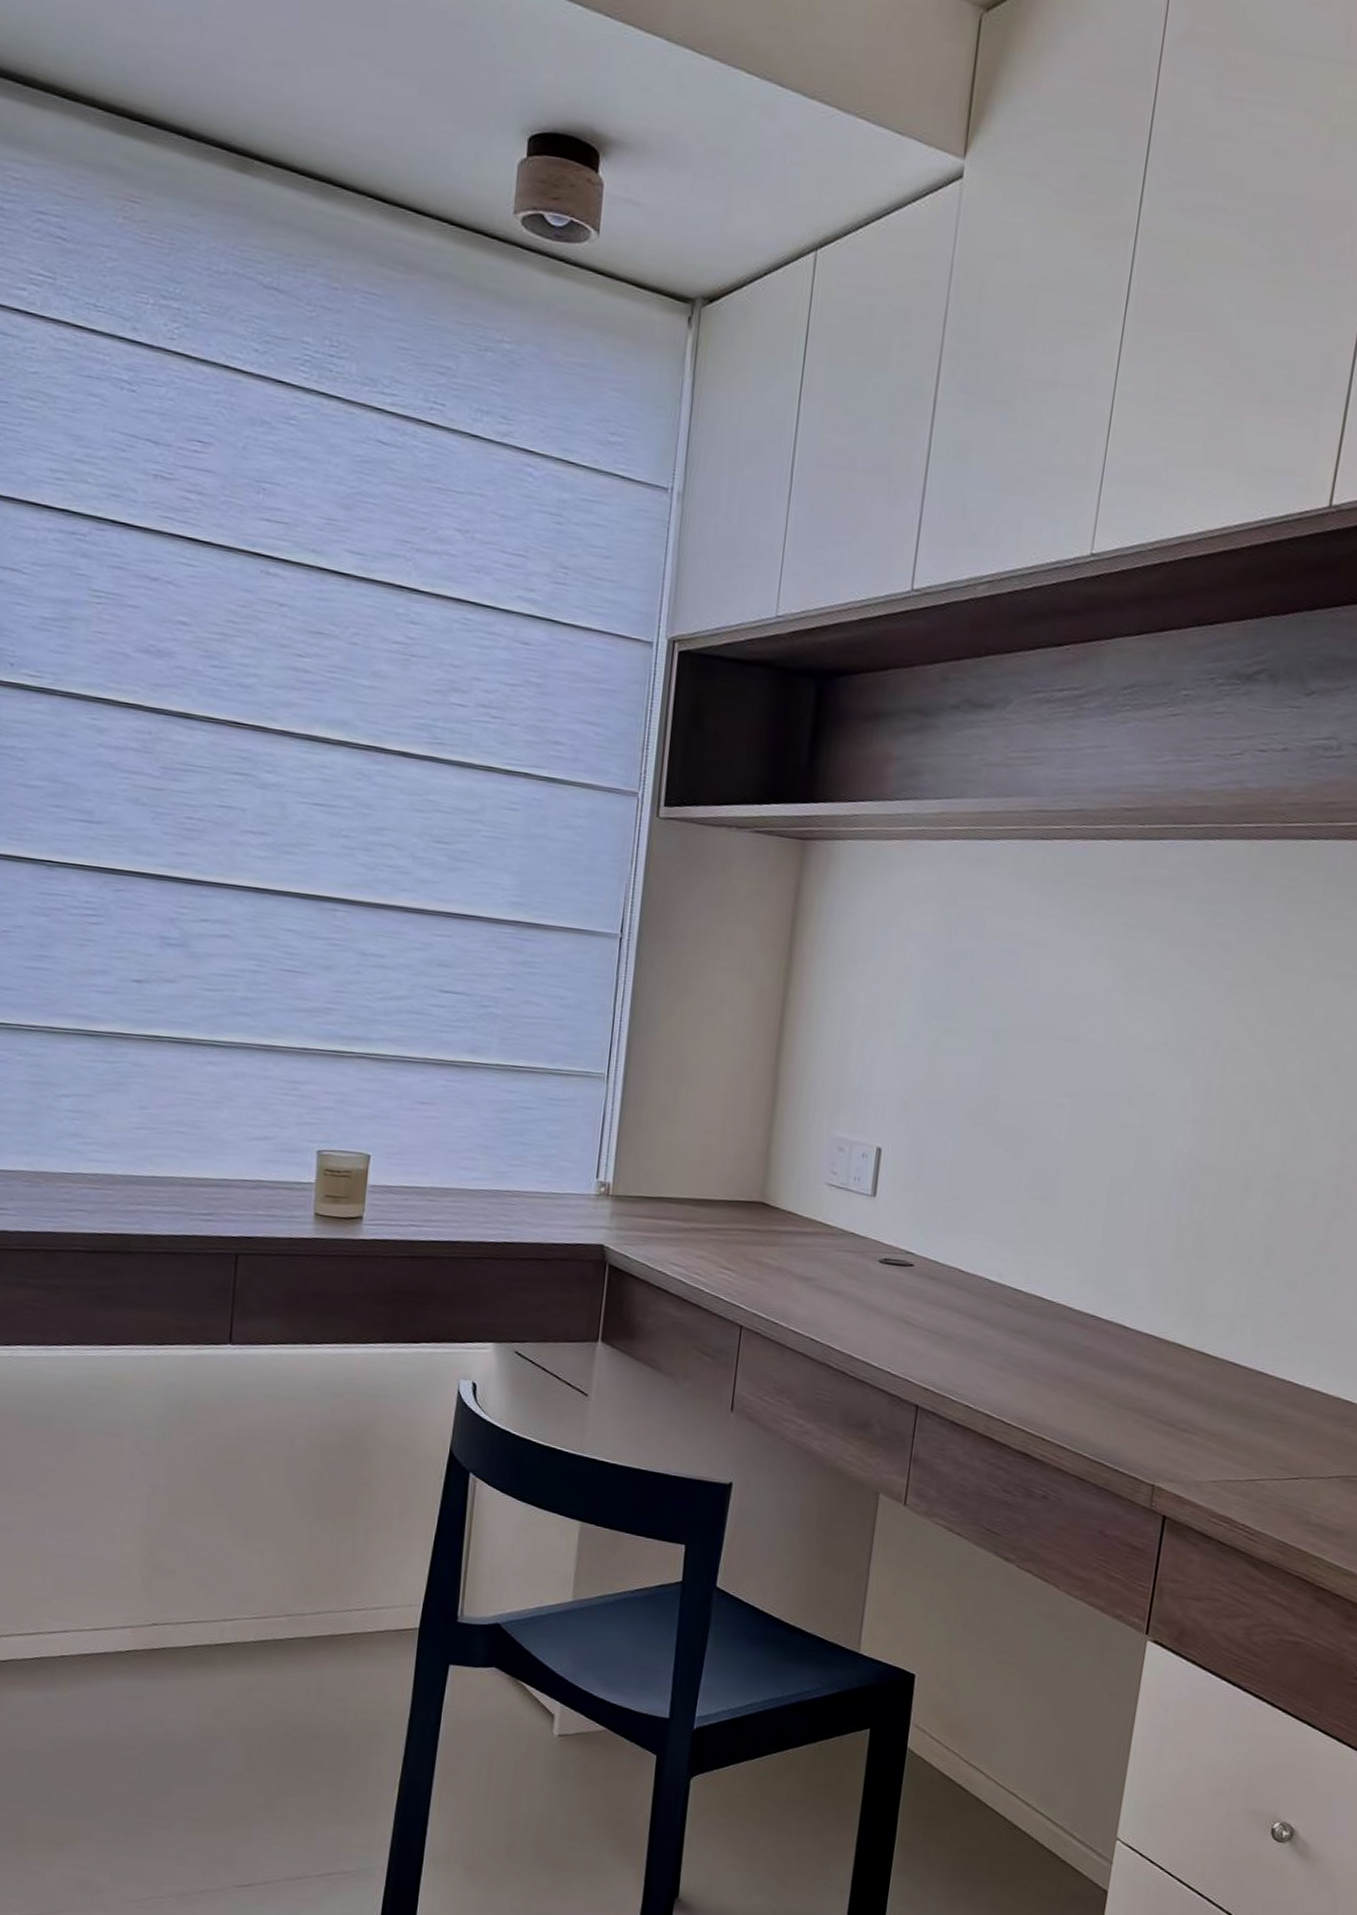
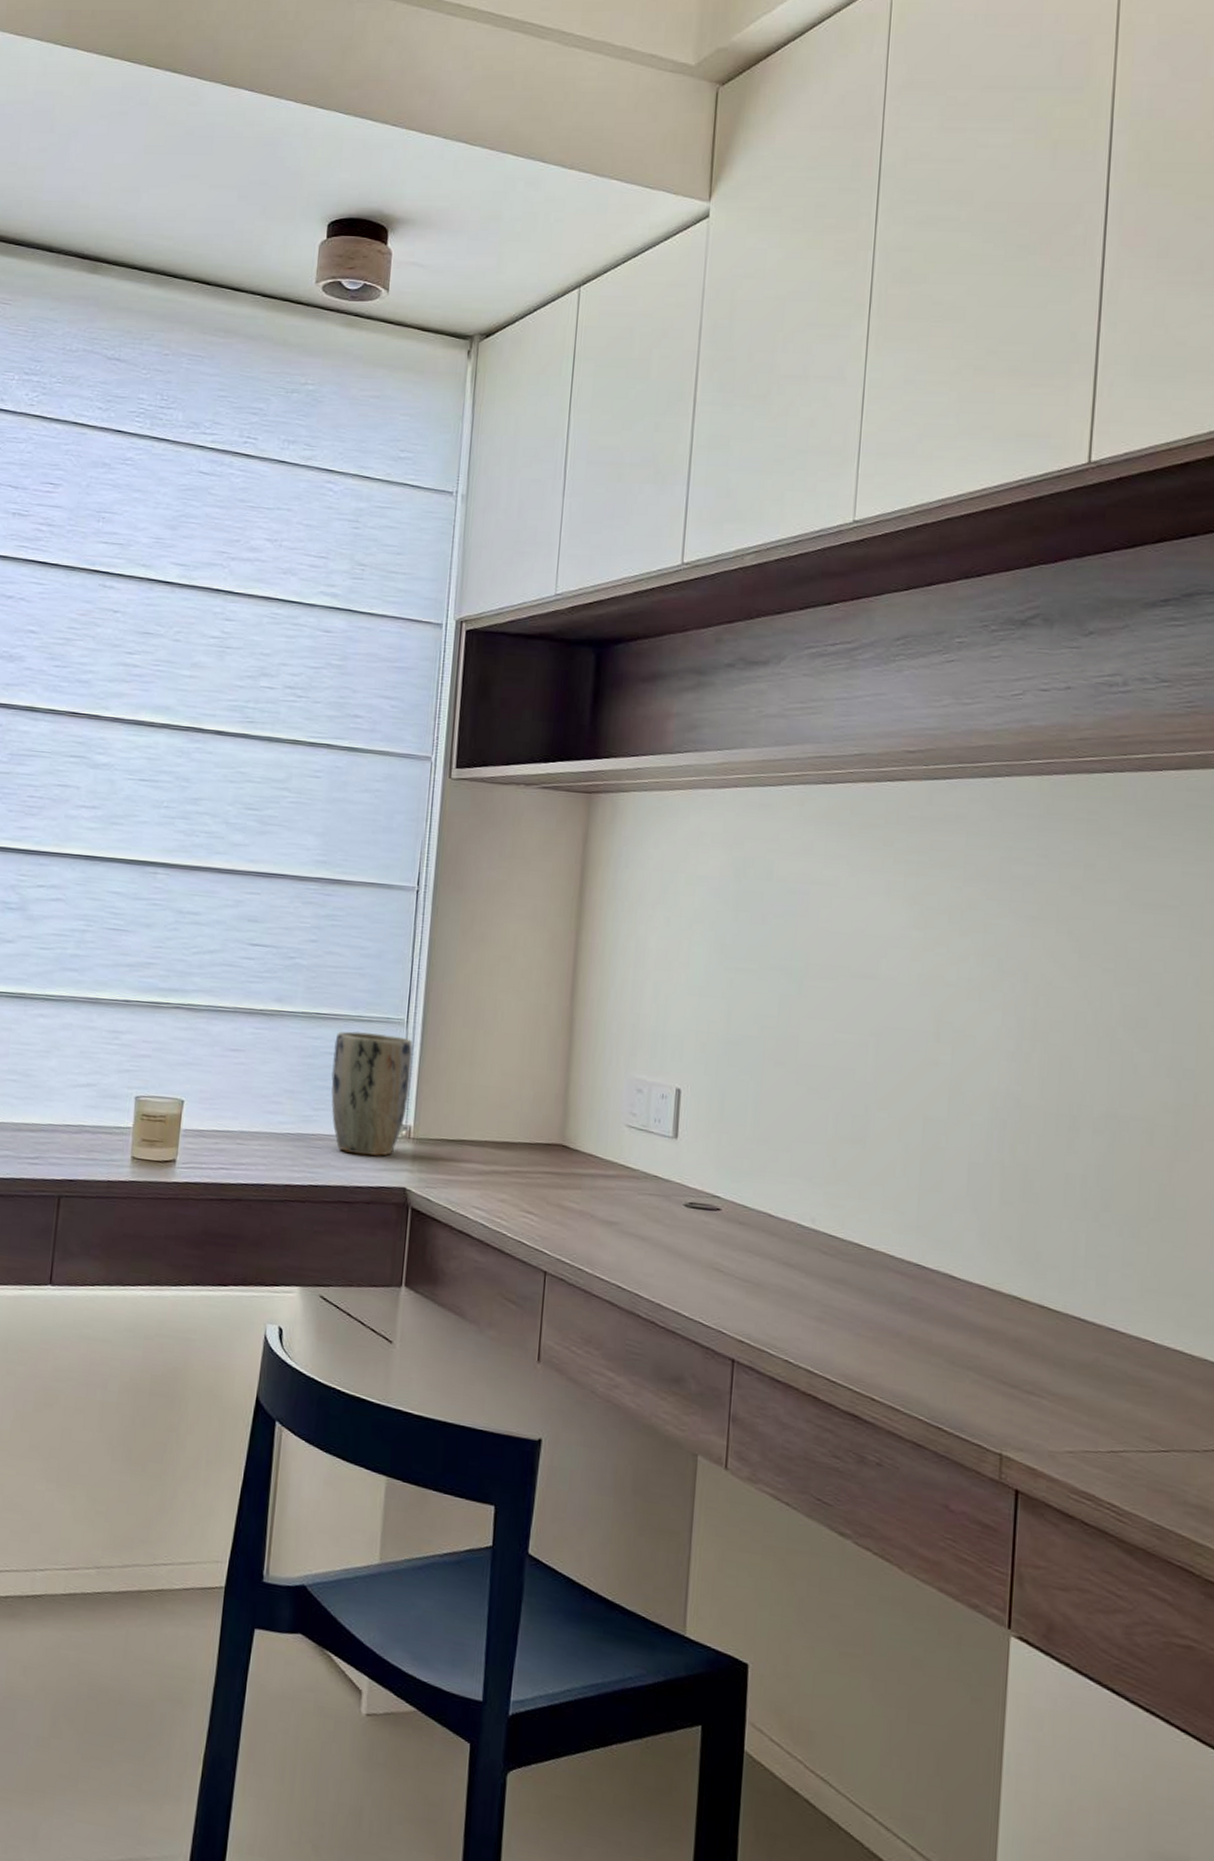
plant pot: none [527,1085,613,1213] -> present [331,1031,413,1156]

